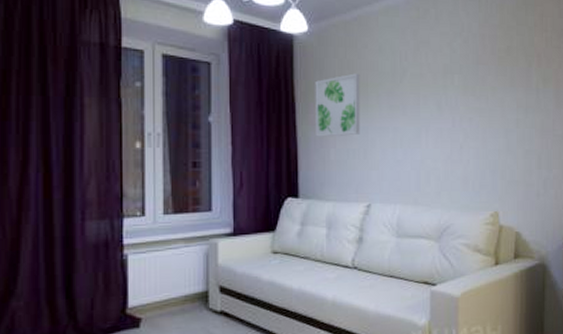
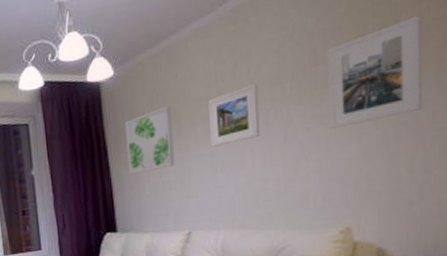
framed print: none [392,69,434,121] -> present [207,84,261,147]
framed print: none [485,41,547,122] -> present [327,15,423,129]

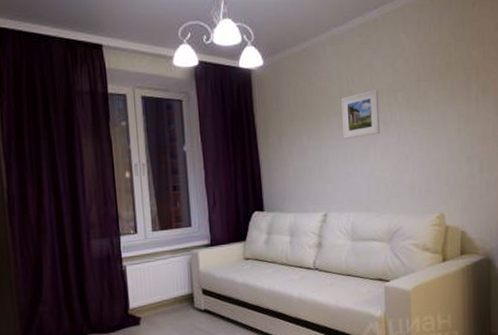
wall art: present [125,105,175,175] -> none [272,99,315,158]
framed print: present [327,15,423,129] -> none [426,54,487,133]

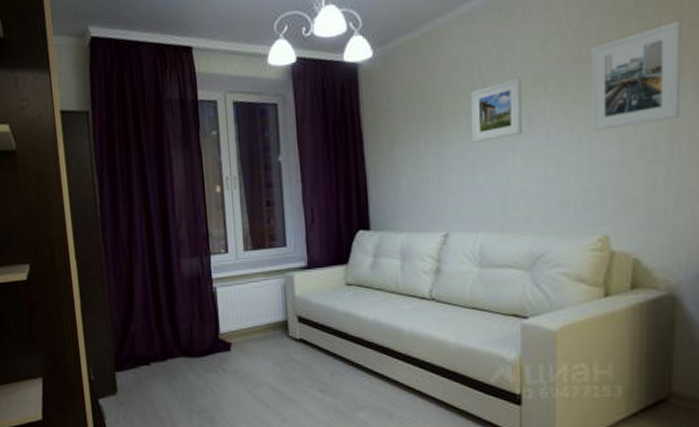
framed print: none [426,54,487,133] -> present [590,21,681,131]

